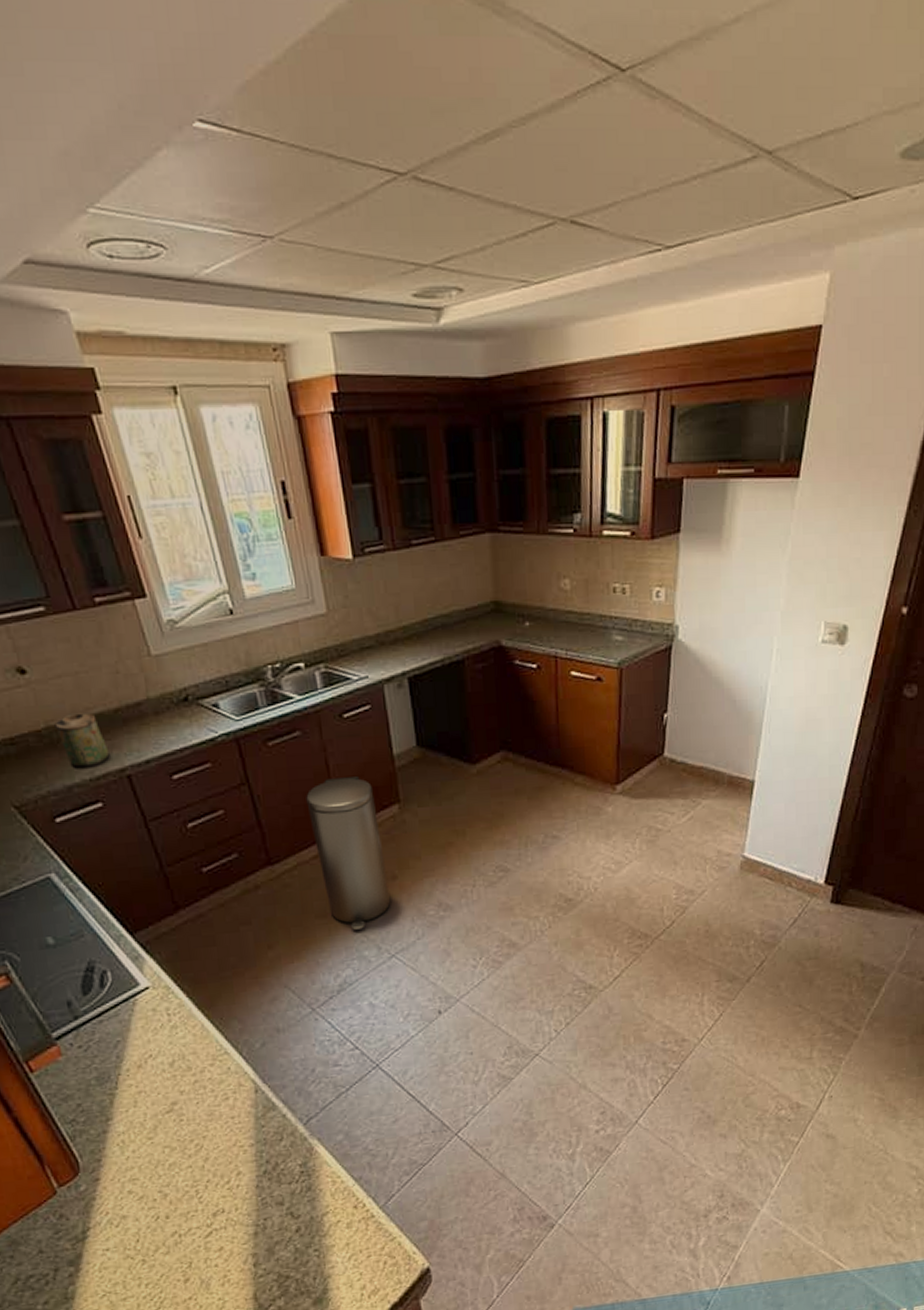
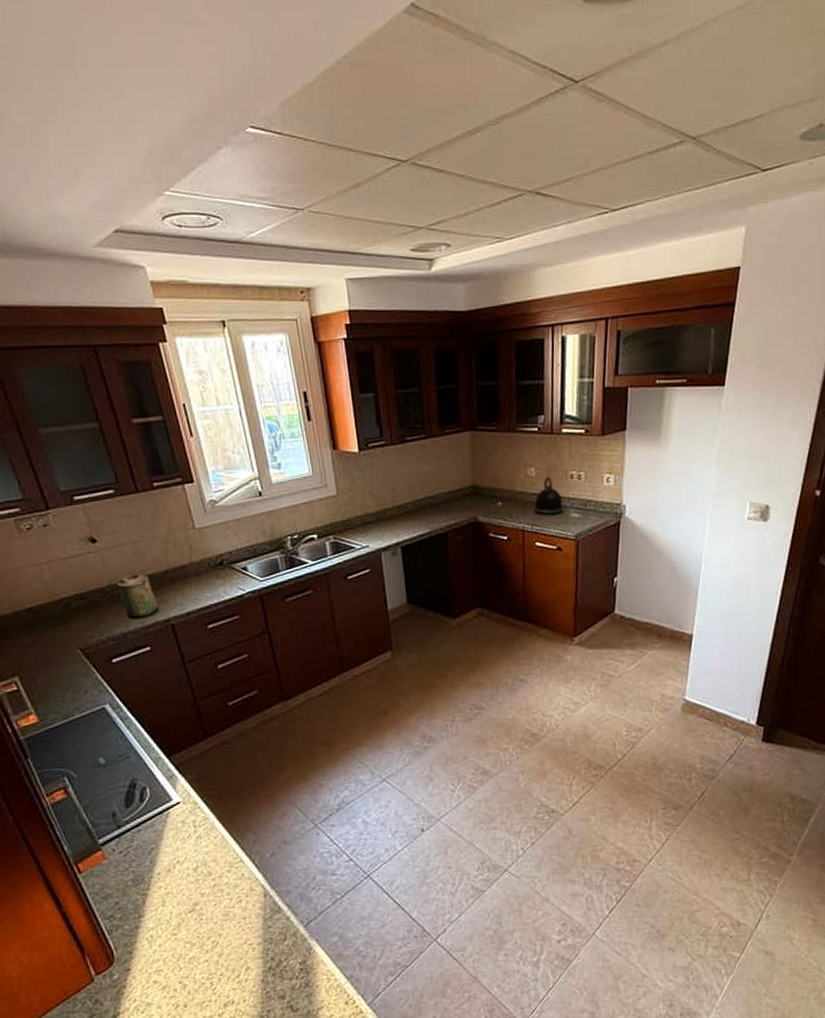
pedal bin: present [306,776,391,930] -> none [315,628,383,757]
kettle: none [569,590,604,638] -> present [534,476,564,515]

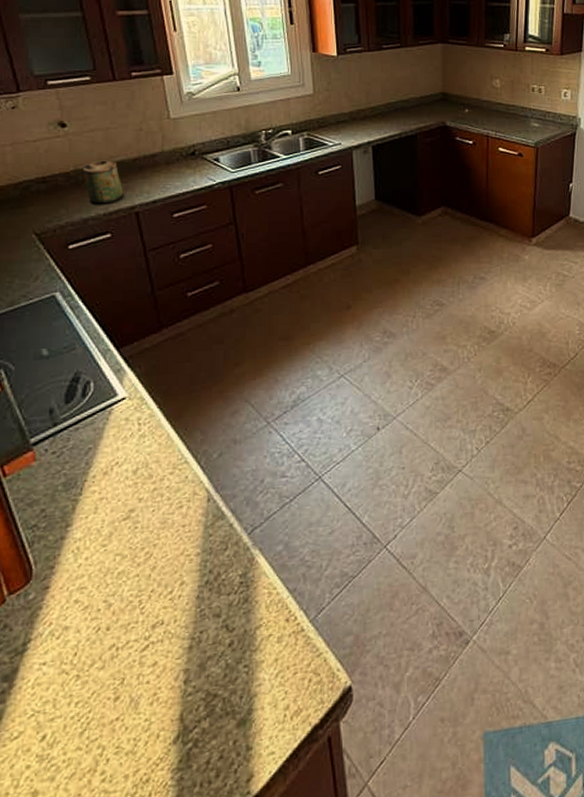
kettle: present [534,476,564,515] -> none [498,88,525,123]

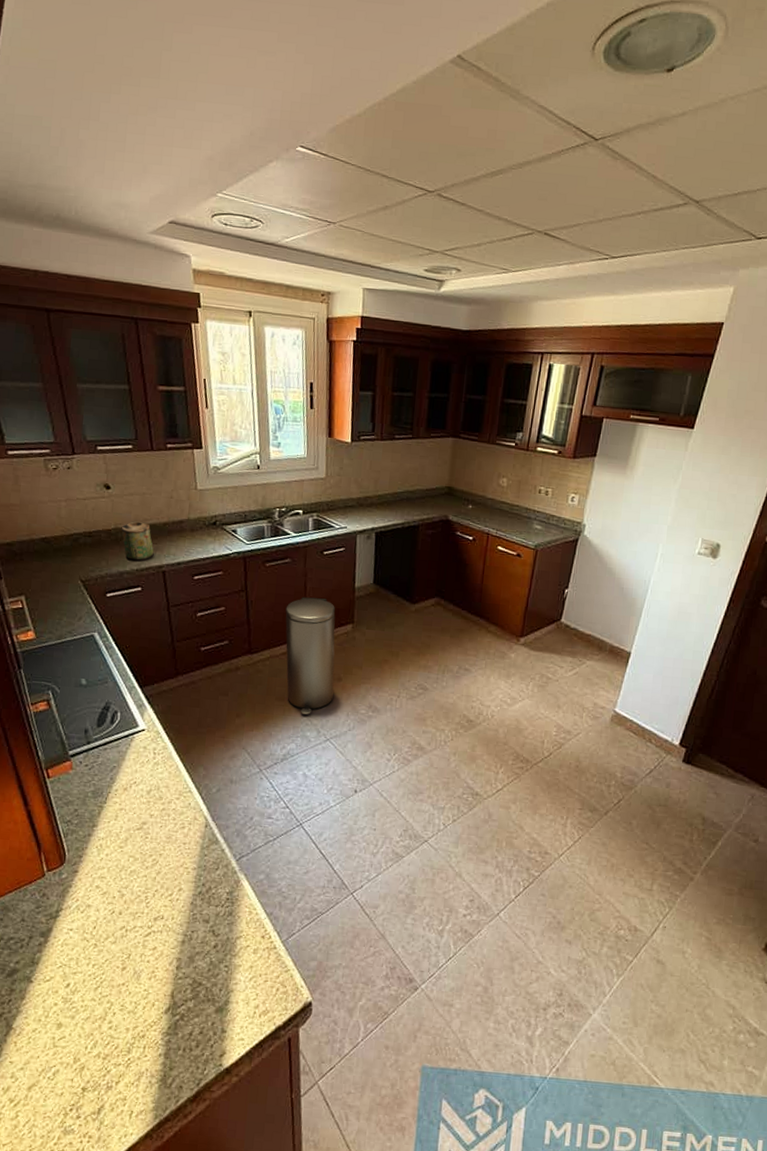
pedal bin: none [282,222,344,352] -> present [285,597,336,715]

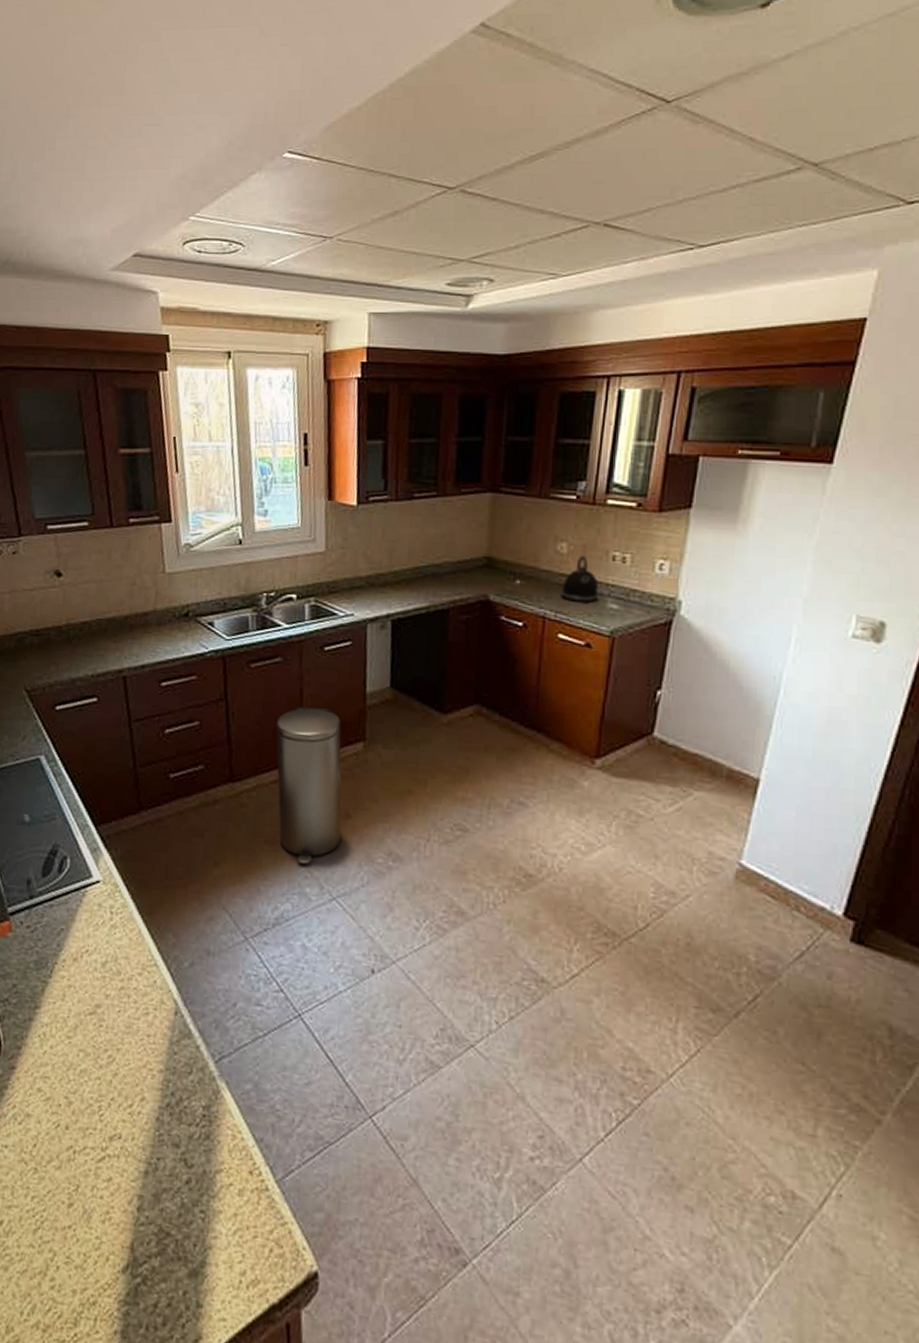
canister: present [121,521,154,561] -> none [73,615,113,664]
kettle: none [501,488,528,524] -> present [561,555,599,603]

